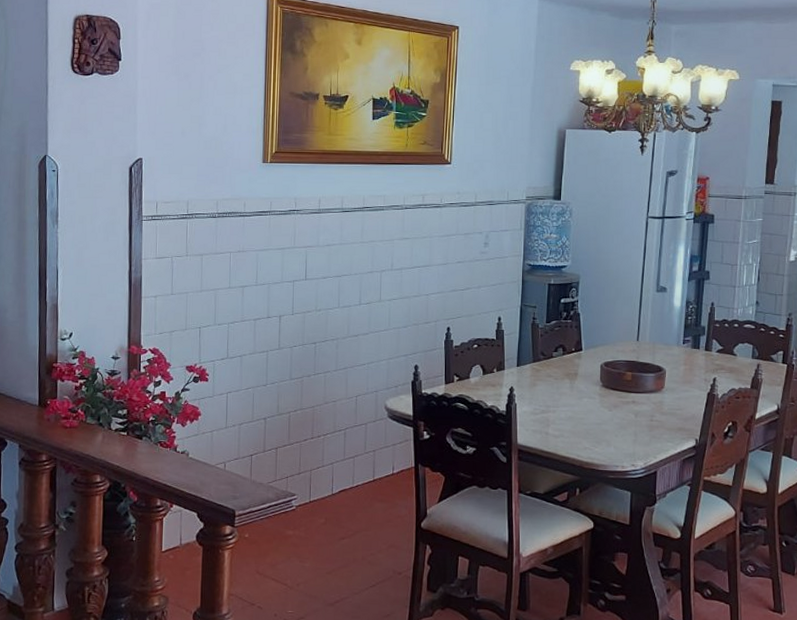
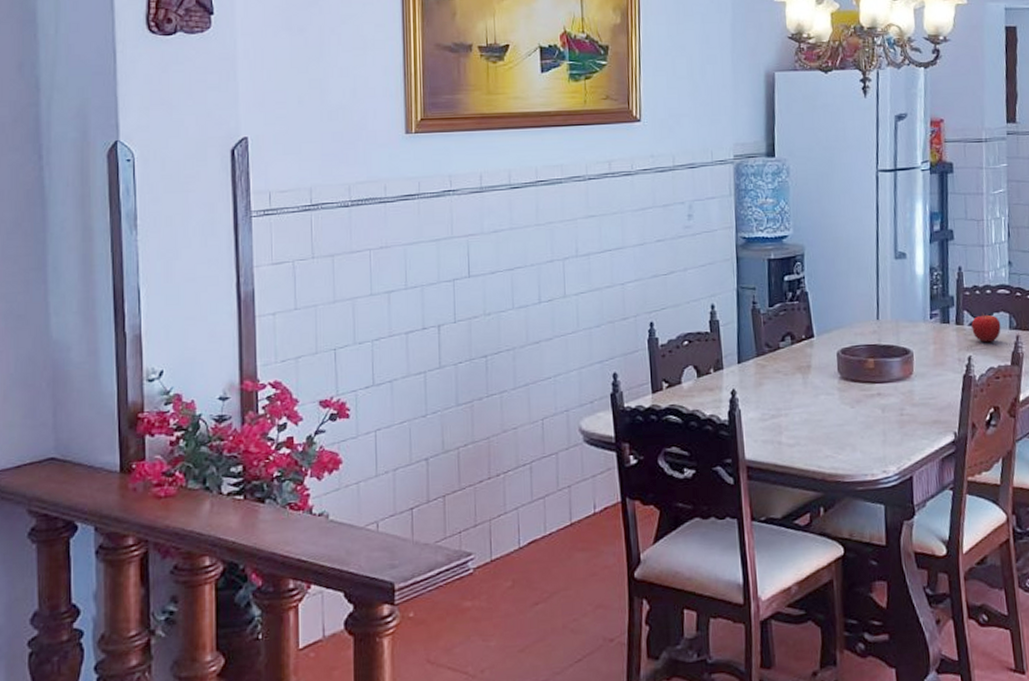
fruit: none [719,342,744,368] -> present [971,312,1001,343]

